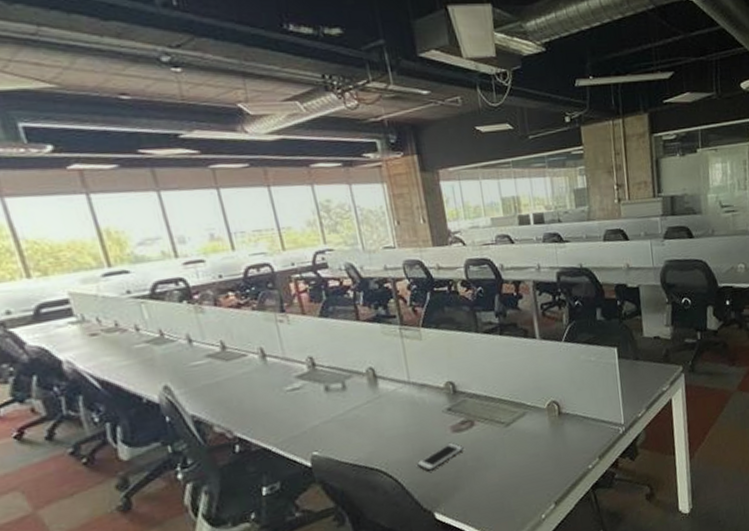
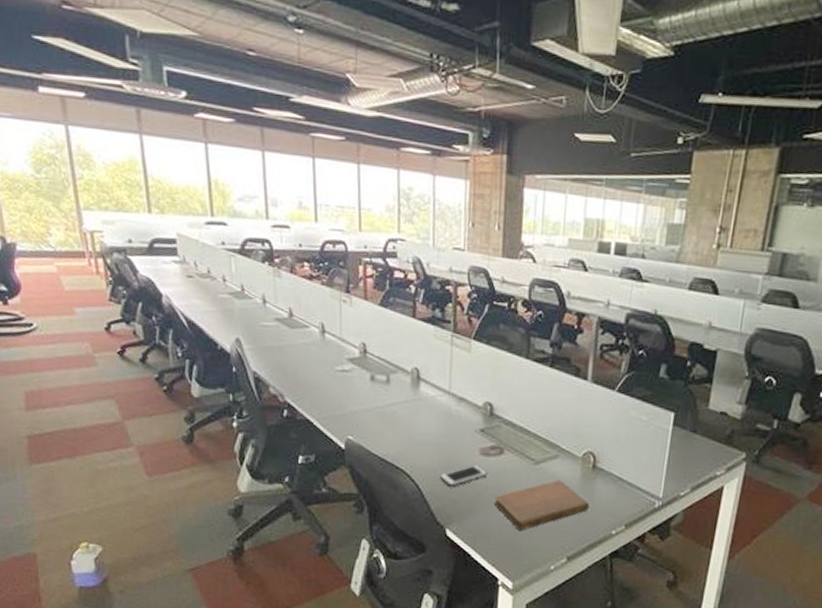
notebook: none [475,434,564,493] -> present [493,480,589,531]

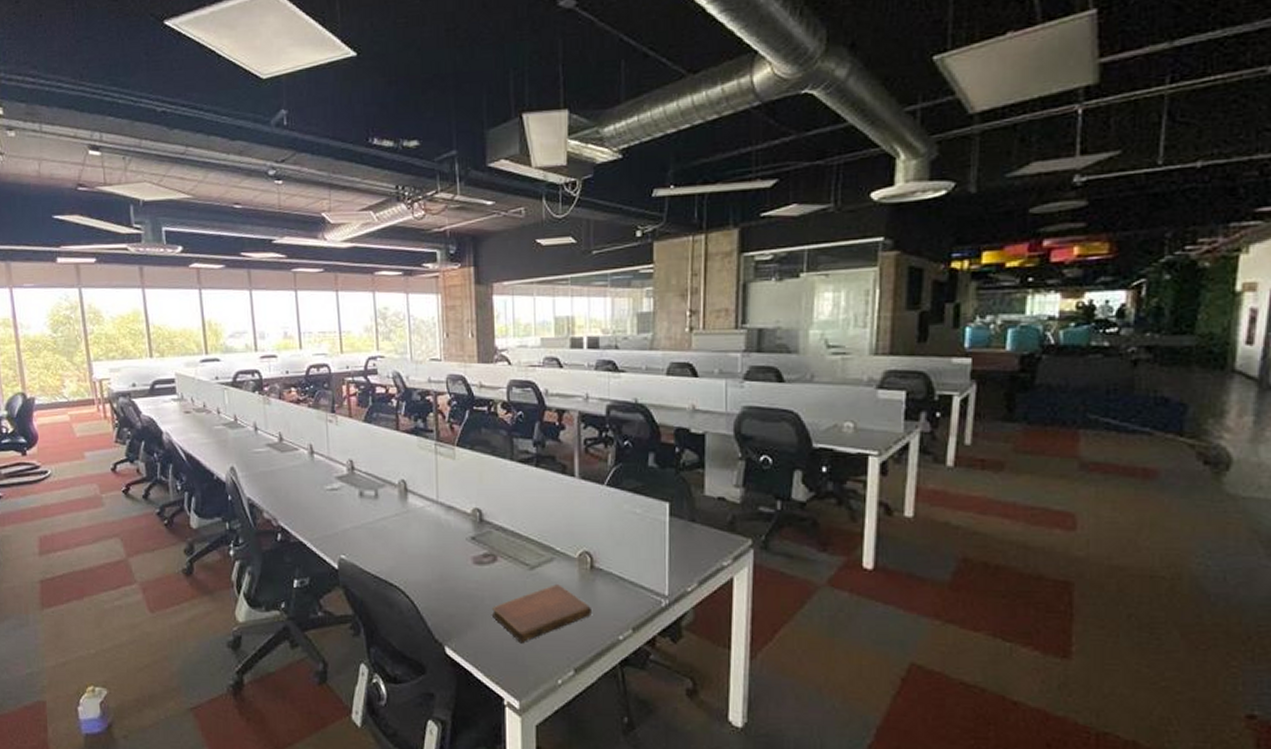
cell phone: present [440,463,488,487] -> none [434,574,483,600]

